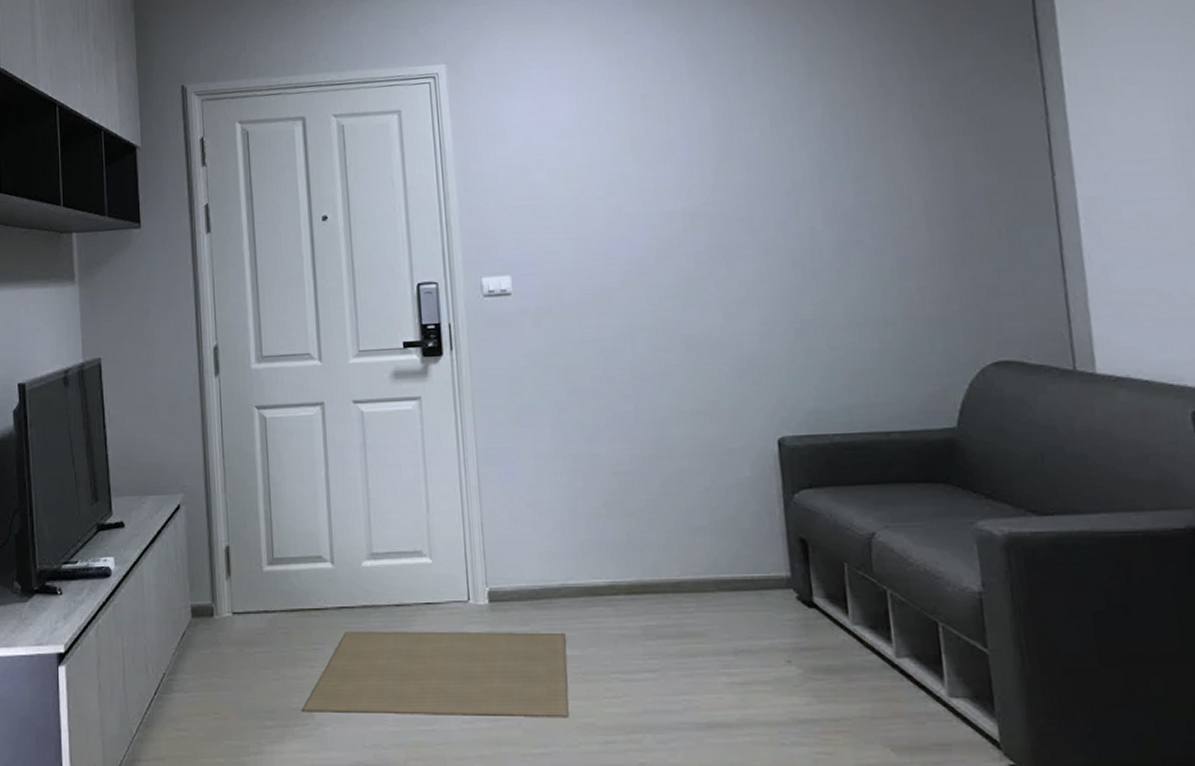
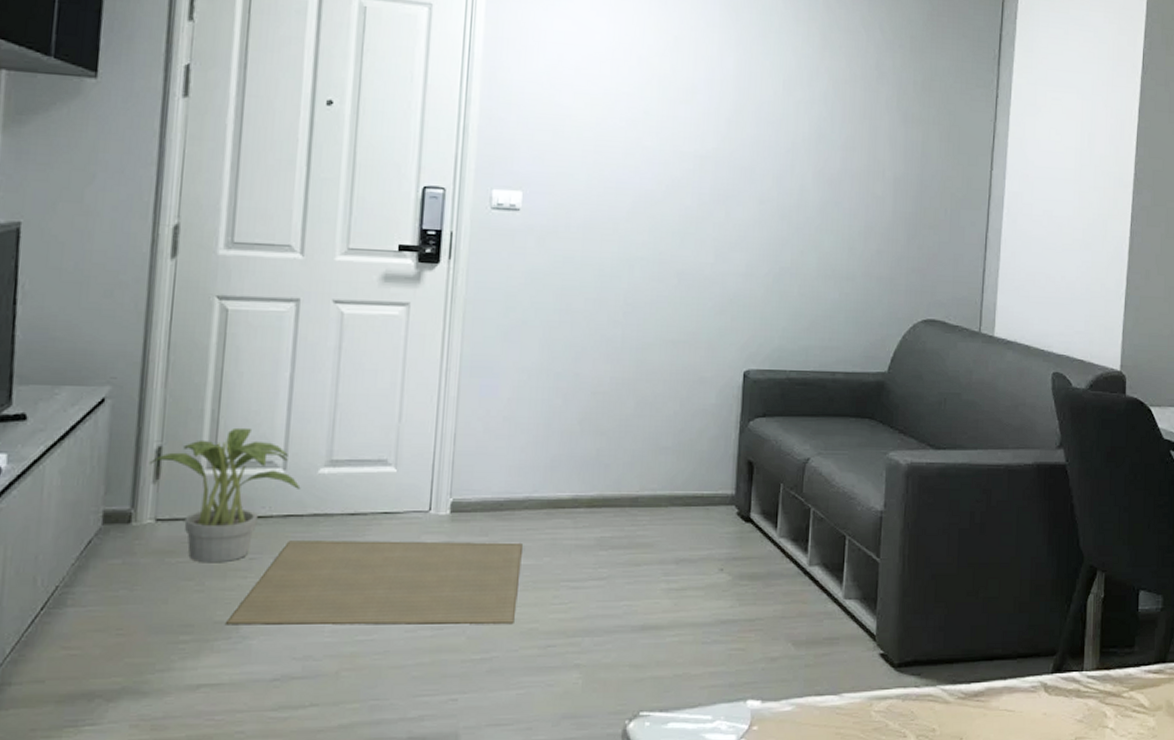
potted plant: none [221,525,349,653] -> present [149,427,301,563]

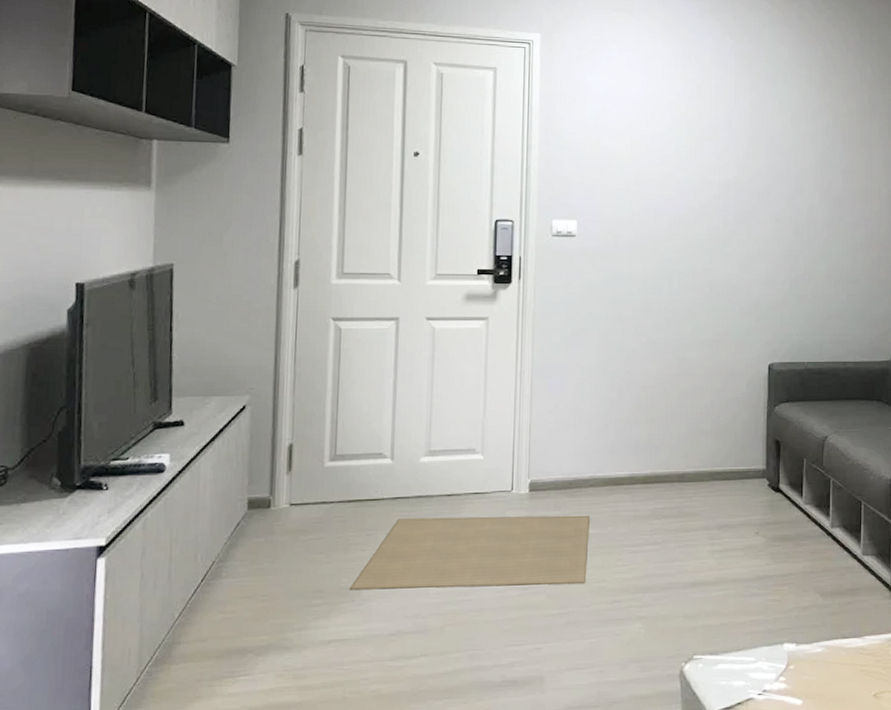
potted plant: present [149,427,301,563] -> none [282,426,406,539]

